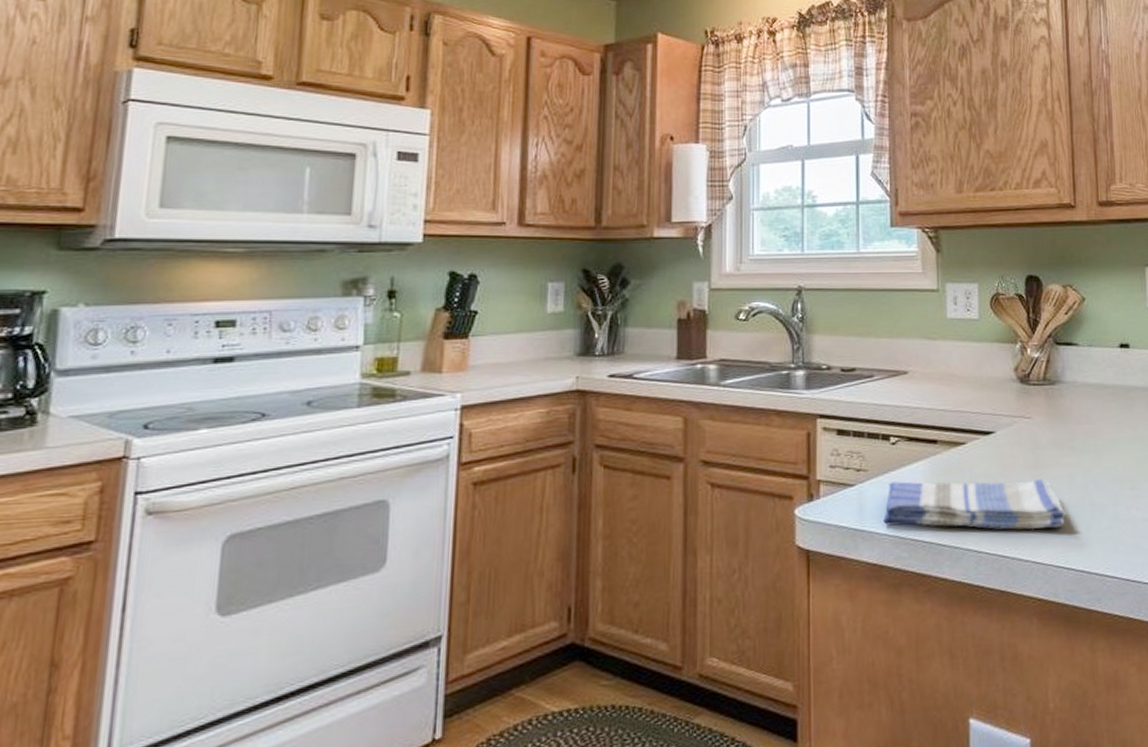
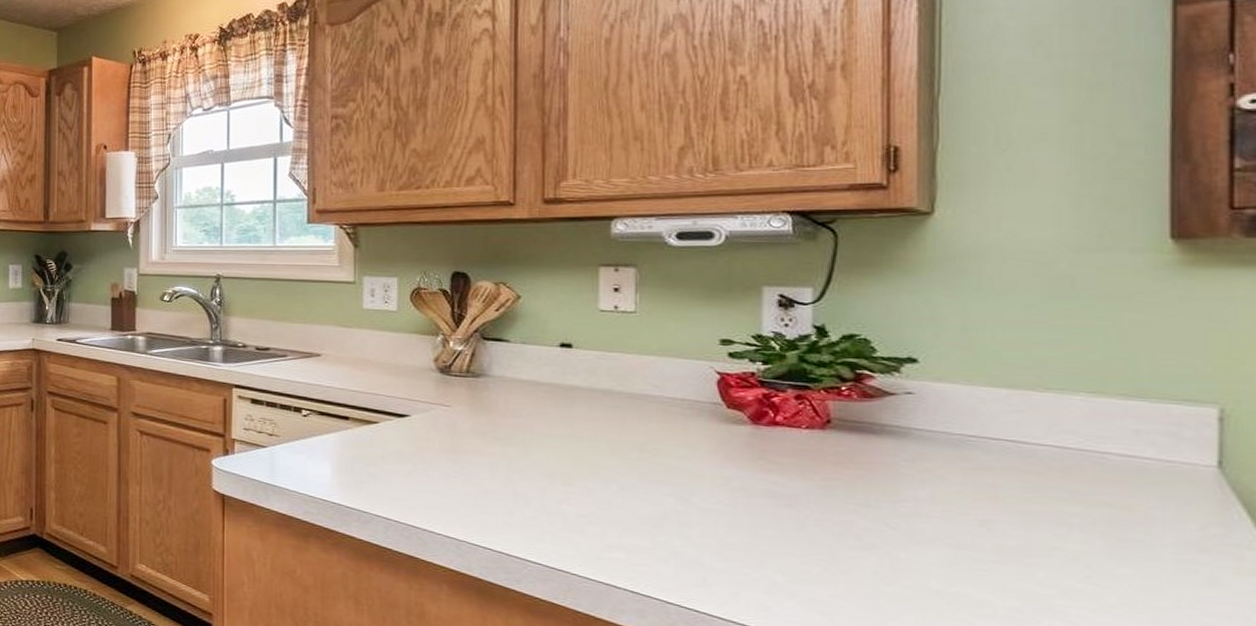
dish towel: present [882,478,1068,530] -> none [292,448,487,510]

